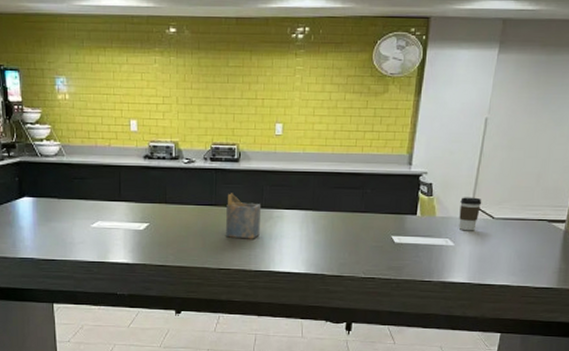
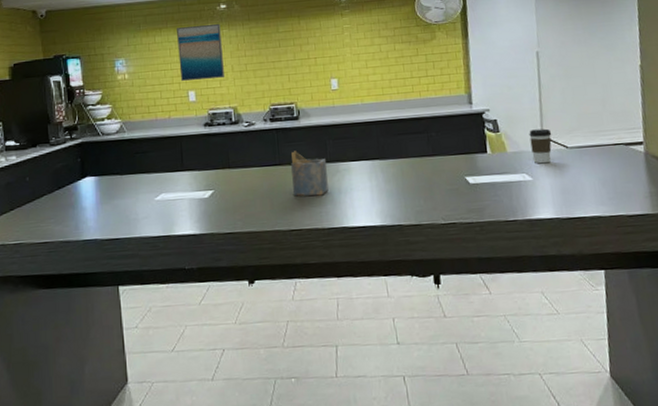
wall art: none [122,48,169,110] -> present [177,23,226,81]

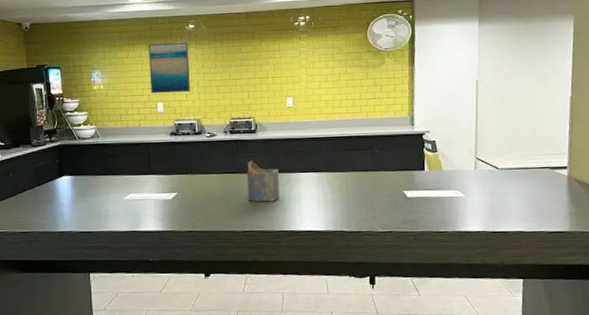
coffee cup: present [529,128,552,164] -> none [464,150,485,182]

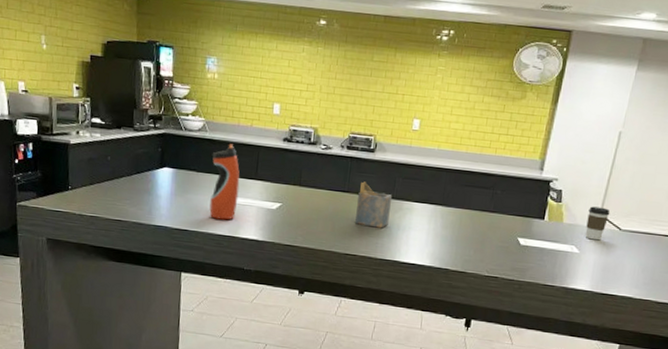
water bottle: none [106,145,136,217] -> present [209,143,240,220]
wall art: present [149,42,191,93] -> none [268,36,317,97]
coffee cup: none [464,150,485,182] -> present [585,206,610,241]

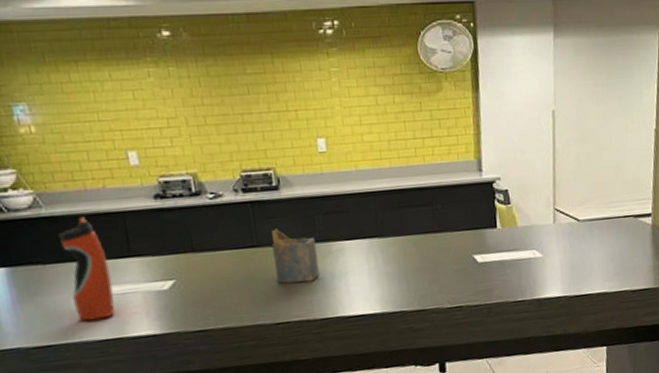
coffee cup: present [585,206,610,241] -> none [541,199,564,239]

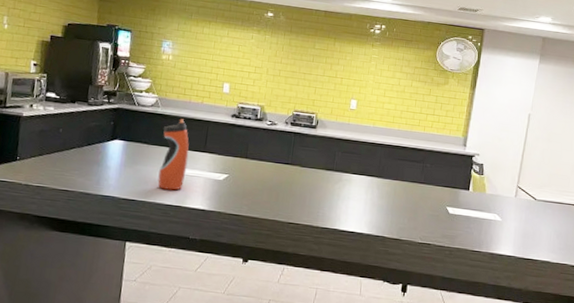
napkin holder: present [272,228,320,284] -> none [298,155,333,198]

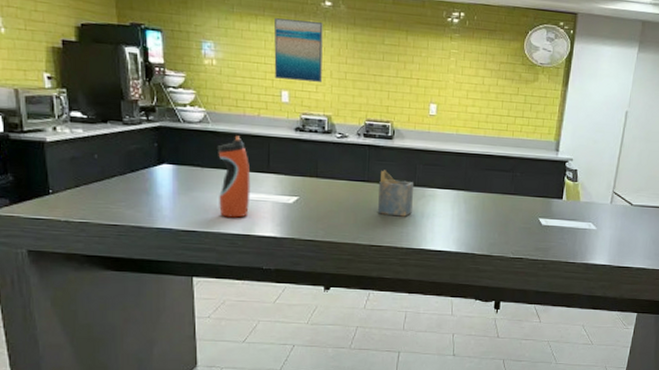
wall art: none [219,24,265,78] -> present [274,18,323,83]
napkin holder: none [298,155,333,198] -> present [378,170,415,217]

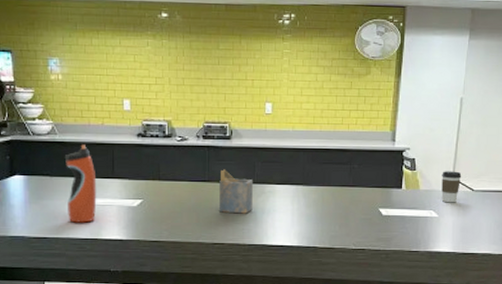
wall art: present [274,18,323,83] -> none [115,32,162,90]
coffee cup: none [600,184,622,217] -> present [441,171,462,203]

